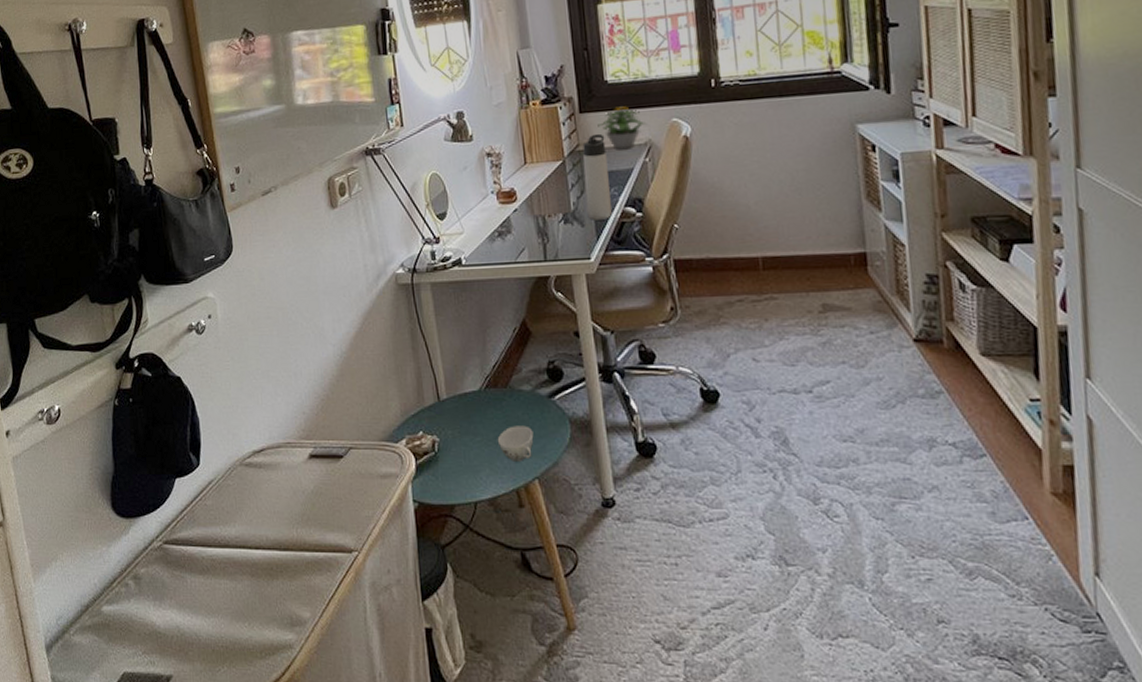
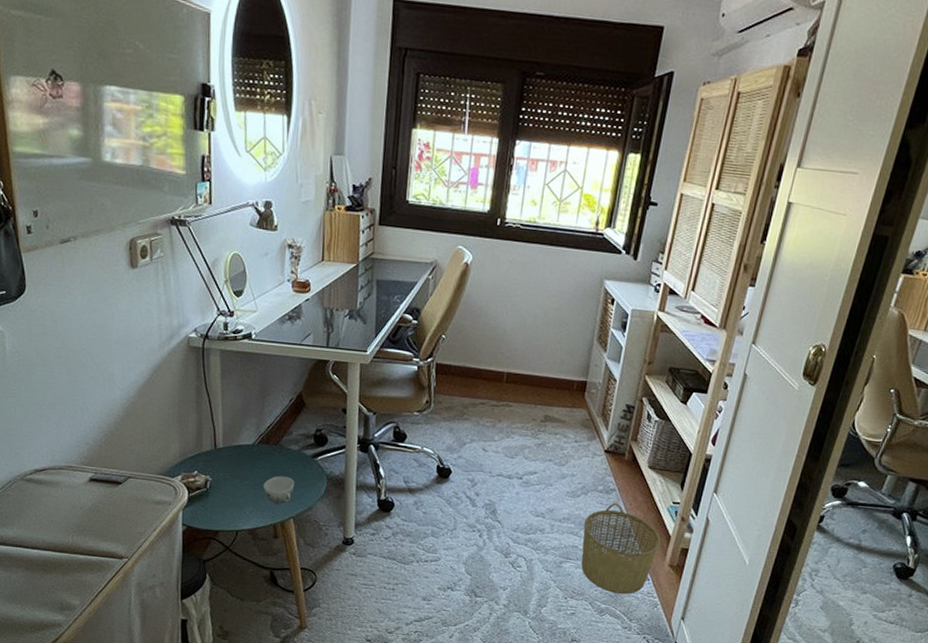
thermos bottle: present [582,133,612,220] -> none [370,246,397,321]
potted flower: present [597,106,647,152] -> none [393,226,436,266]
basket: none [910,409,1030,543] -> present [581,502,661,594]

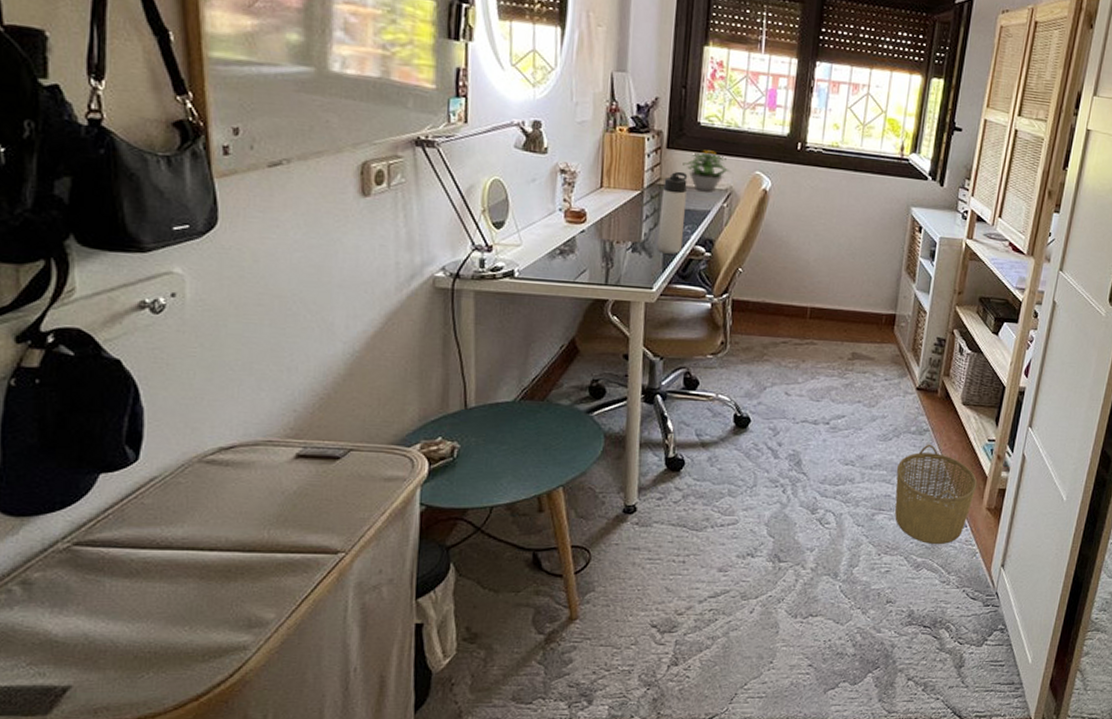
teacup: present [263,476,295,504] -> none [525,437,565,470]
thermos bottle: none [370,246,397,321] -> present [657,171,688,254]
potted flower: none [393,226,436,266] -> present [683,150,731,193]

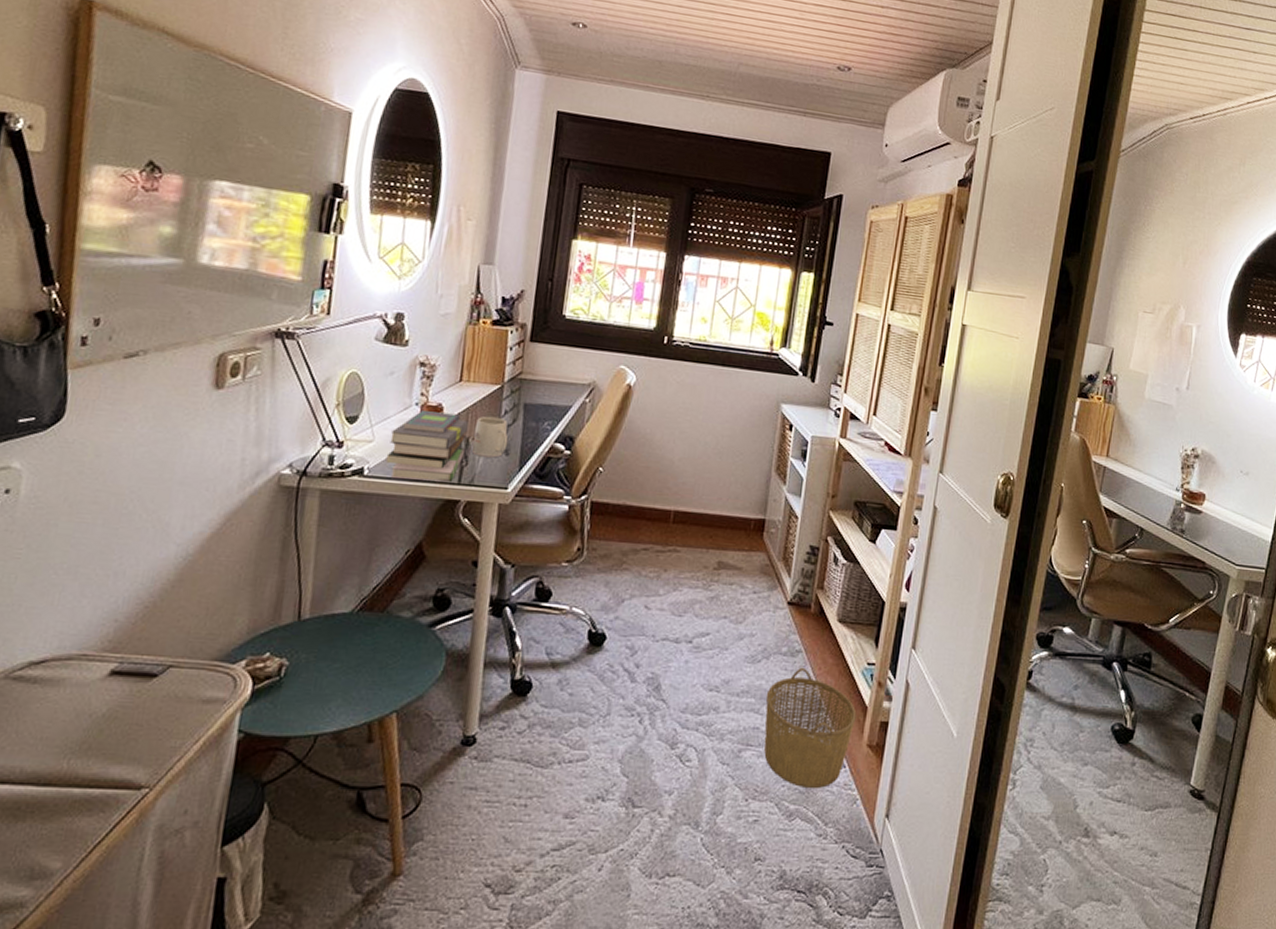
books: none [534,216,612,284] -> present [385,410,469,483]
mug: none [616,220,651,260] -> present [472,416,509,458]
thermos bottle: present [657,171,688,254] -> none [514,365,550,452]
potted flower: present [683,150,731,193] -> none [545,343,595,388]

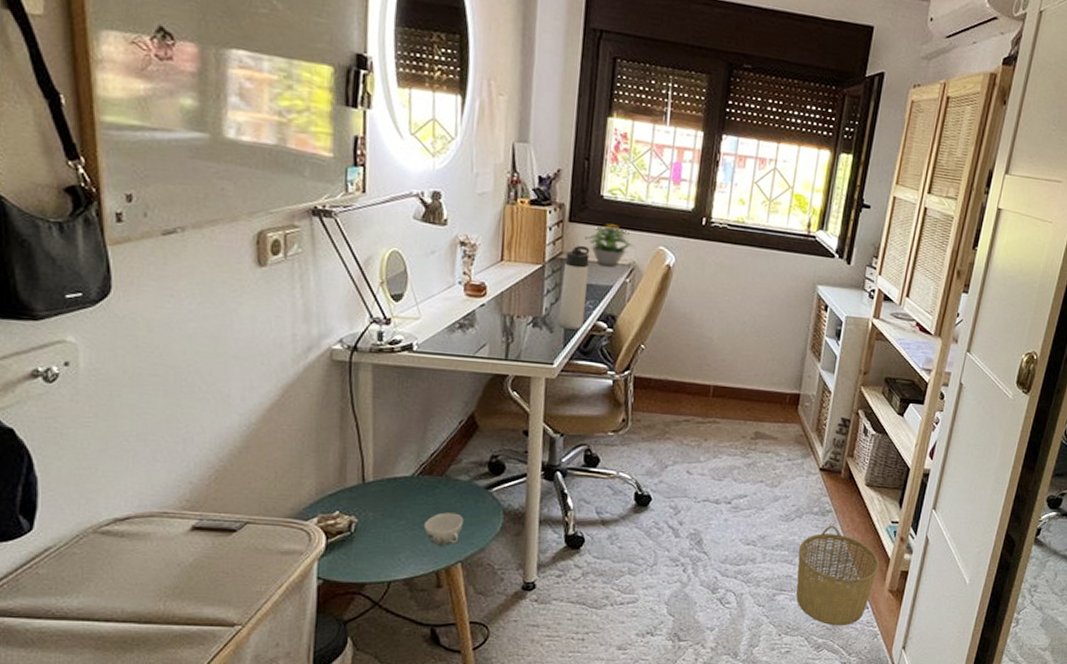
teacup: none [358,654,403,693] -> present [423,512,464,546]
books: present [385,410,469,483] -> none [433,289,512,358]
mug: present [472,416,509,458] -> none [517,295,552,335]
thermos bottle: none [514,365,550,452] -> present [558,245,590,330]
potted flower: none [545,343,595,388] -> present [585,223,634,268]

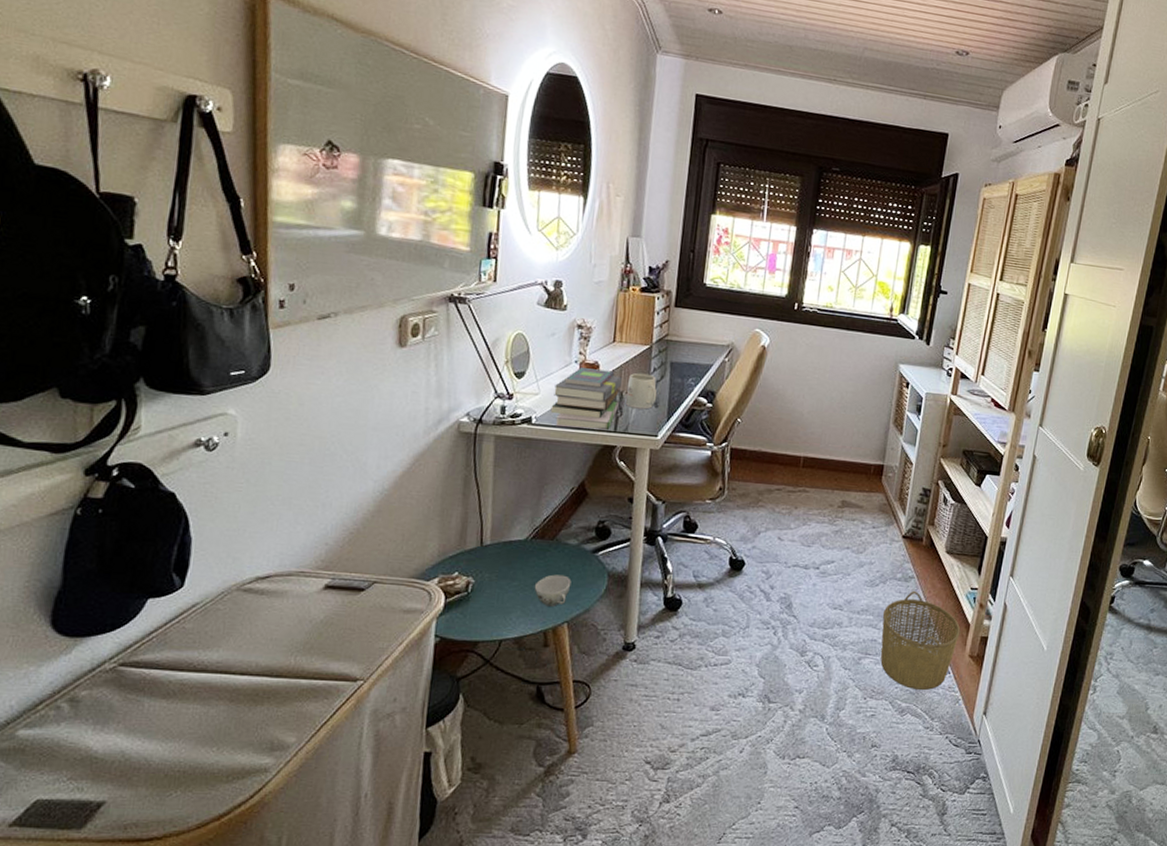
books: none [433,289,512,358] -> present [550,367,622,431]
mug: none [517,295,552,335] -> present [625,372,658,410]
thermos bottle: present [558,245,590,330] -> none [663,328,693,405]
potted flower: present [585,223,634,268] -> none [689,308,733,349]

